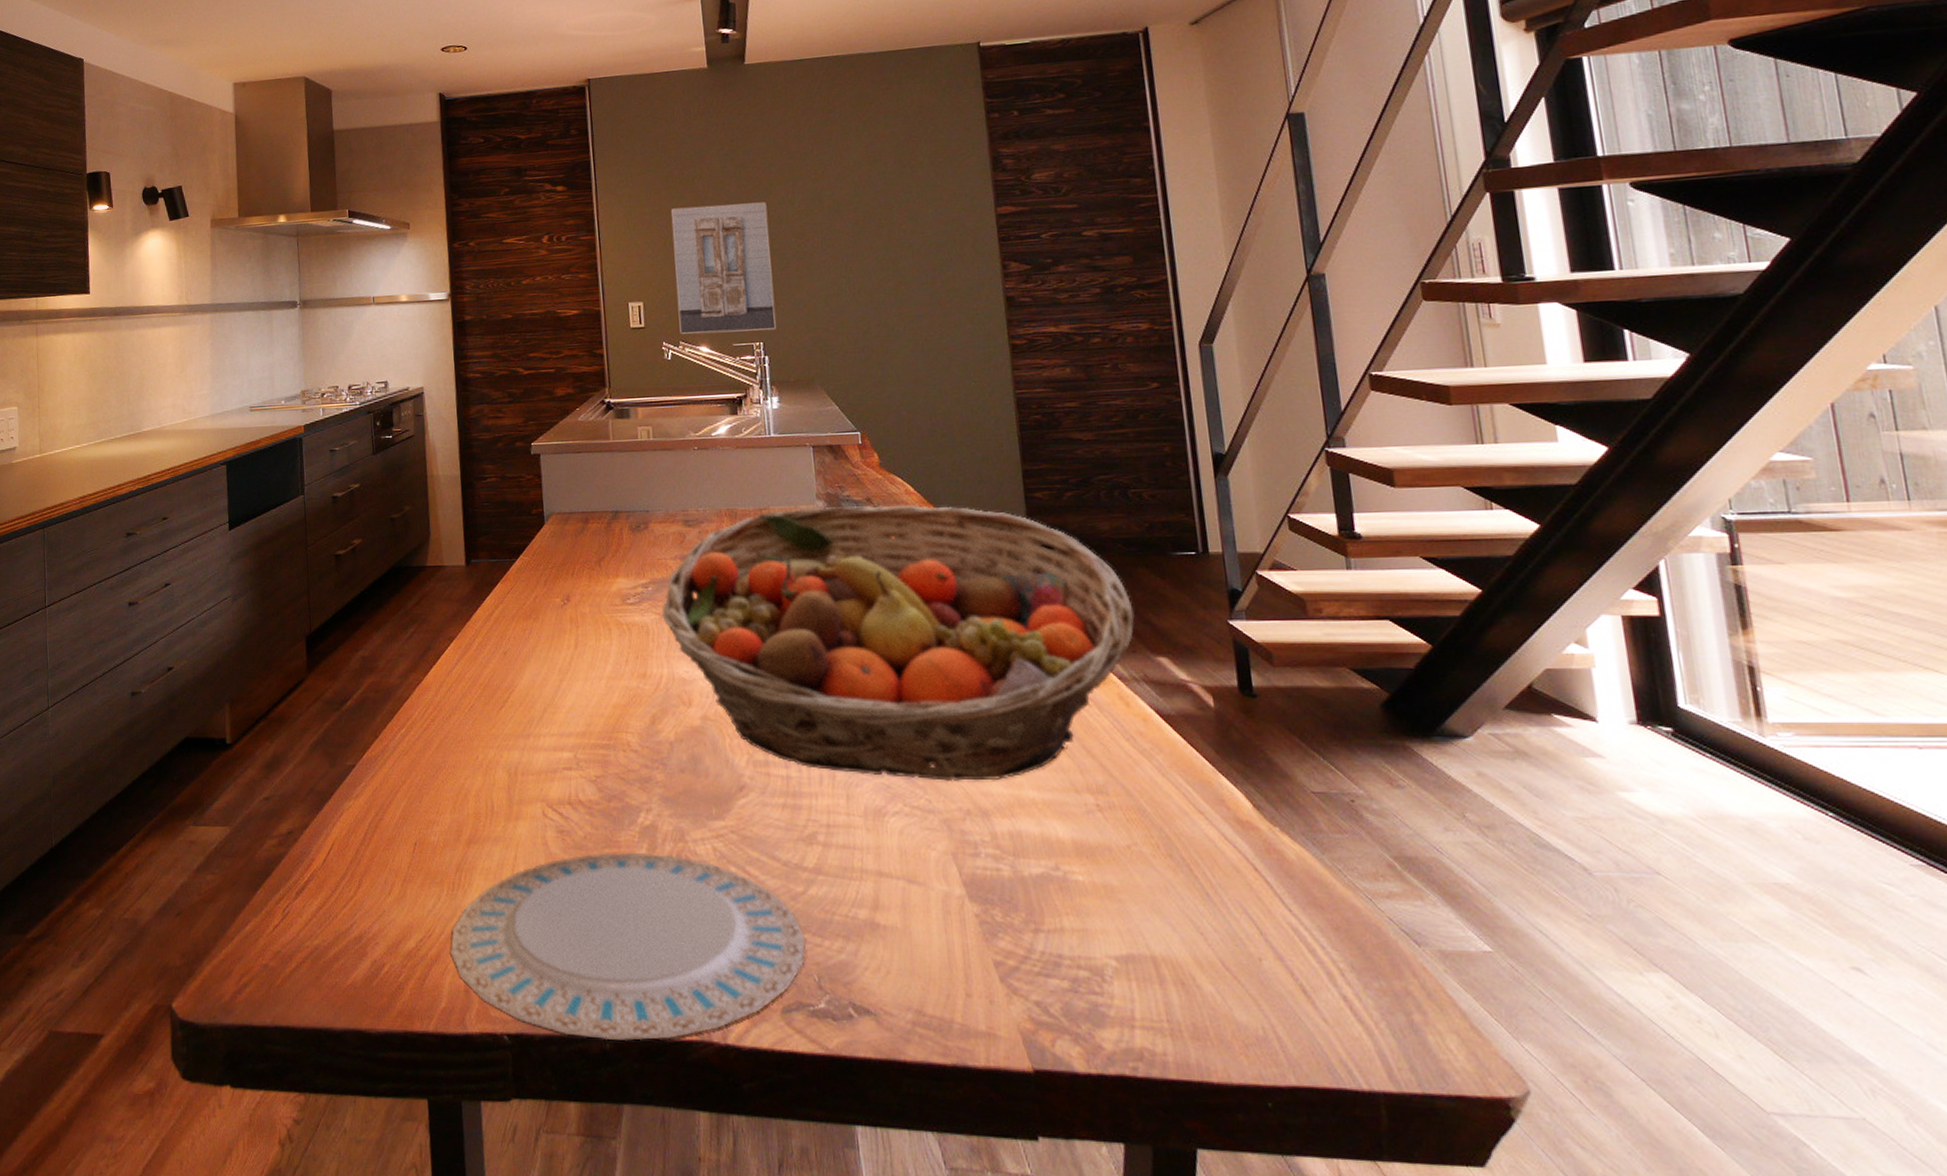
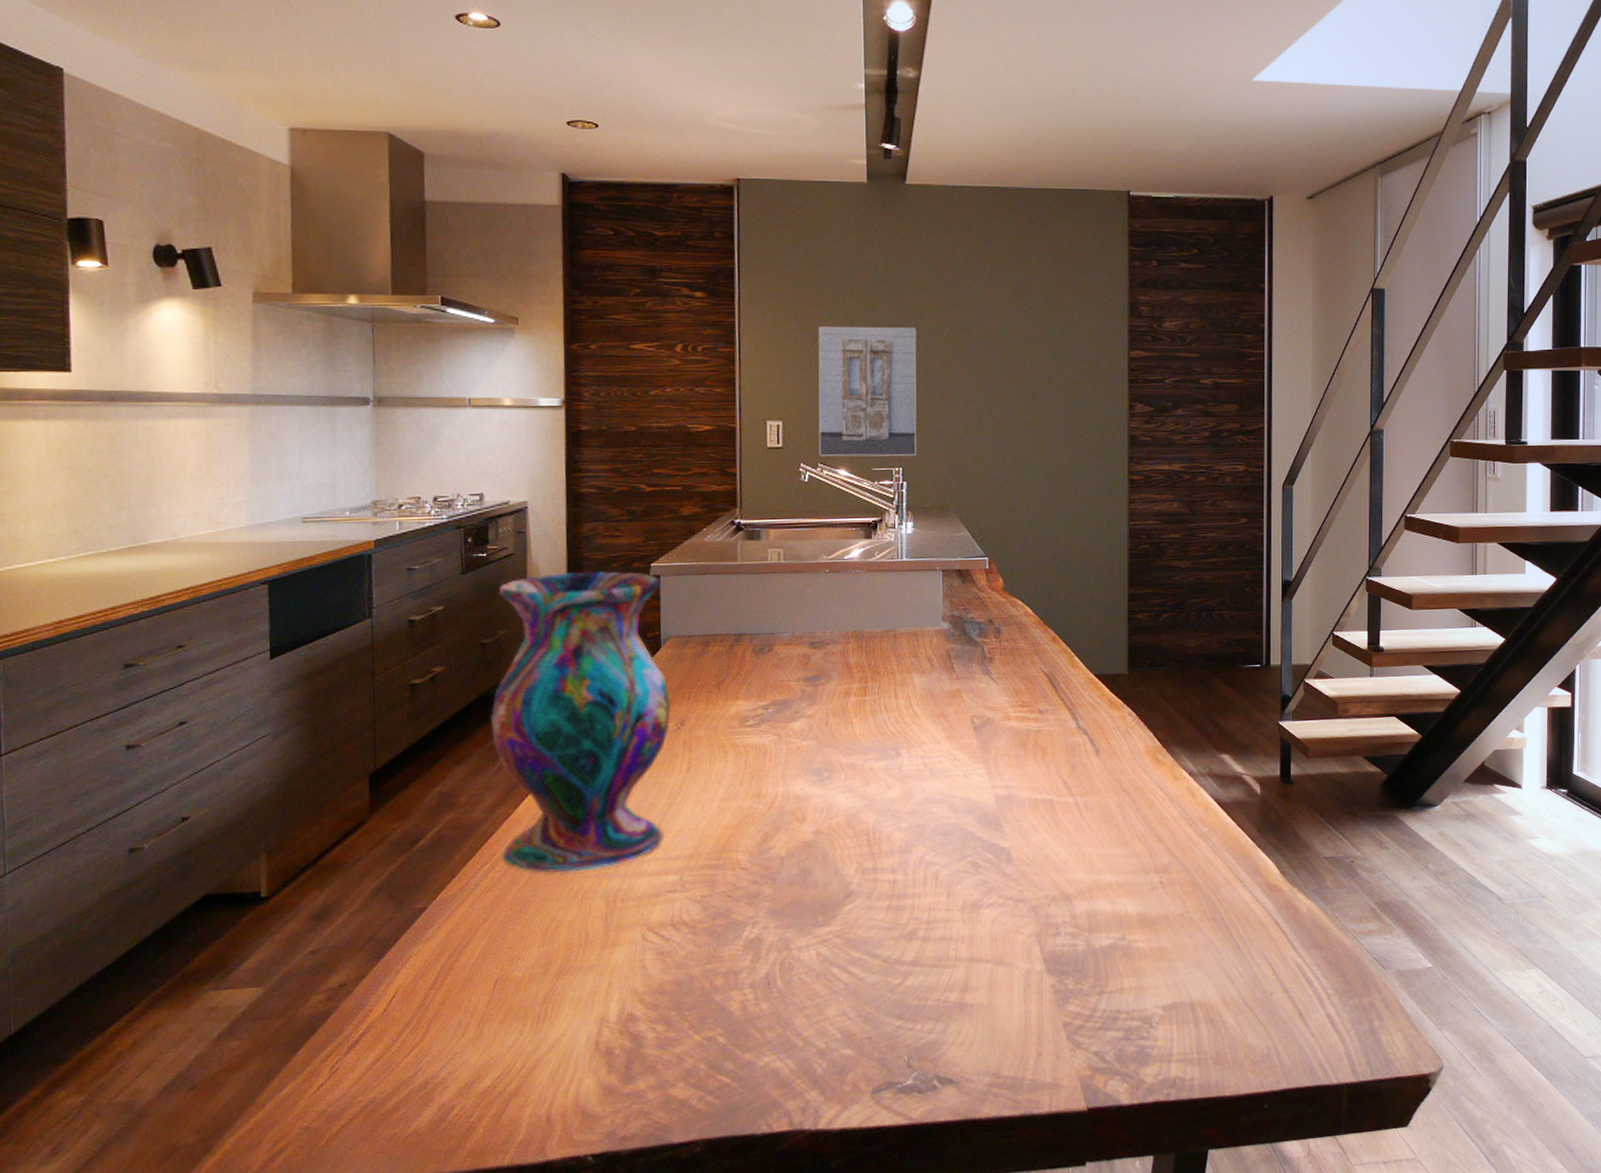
vase: none [400,450,558,742] -> present [489,571,672,874]
plate: present [450,853,807,1041] -> none [532,963,900,1147]
fruit basket: present [662,505,1135,781] -> none [781,626,1207,873]

